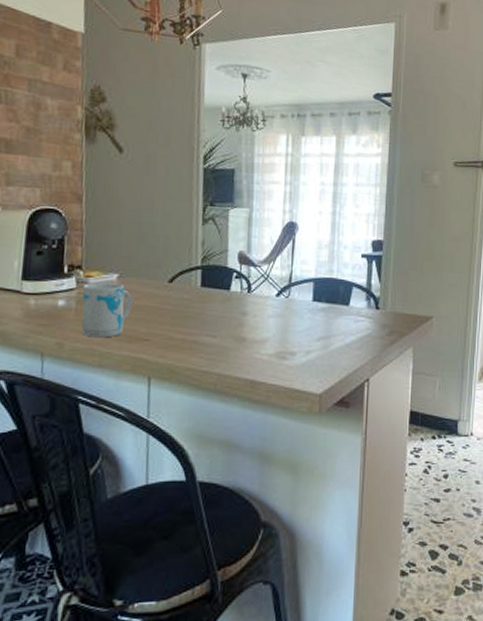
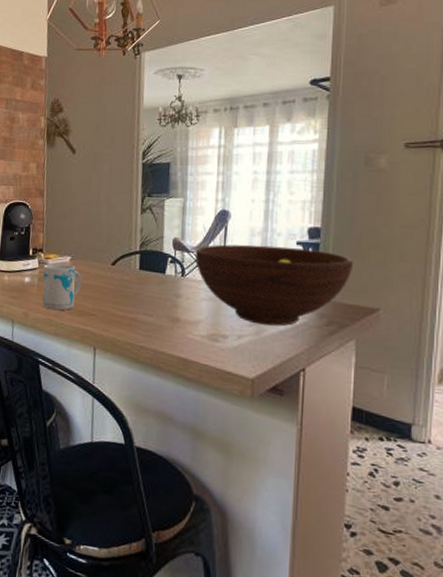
fruit bowl: none [261,257,412,339] -> present [194,244,354,326]

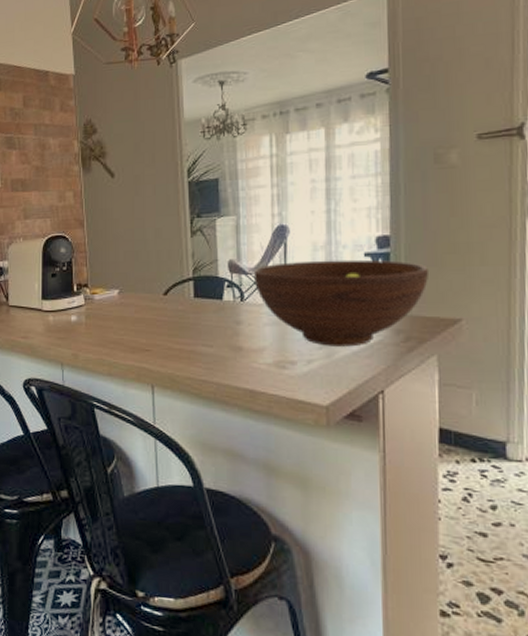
mug: present [42,263,81,311] -> none [91,298,132,349]

